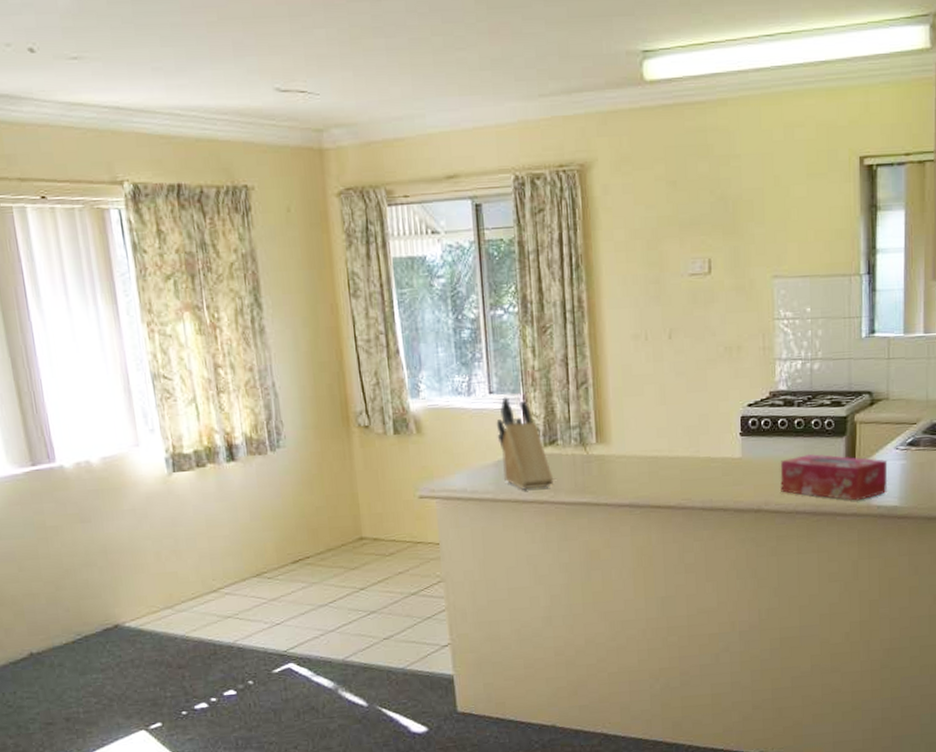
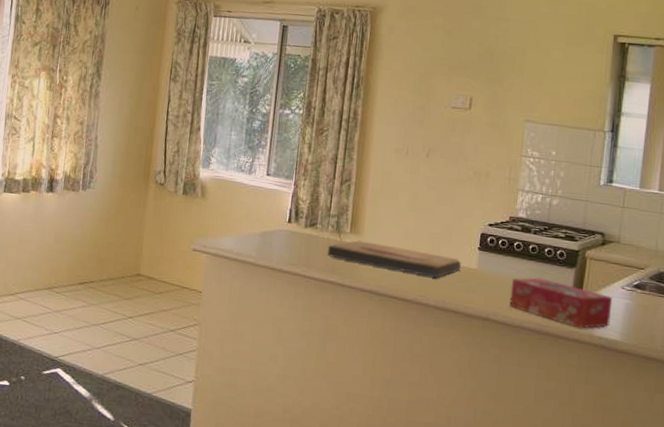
knife block: present [496,397,554,490] -> none [266,180,309,263]
fish fossil: none [575,449,725,477] -> present [328,240,462,279]

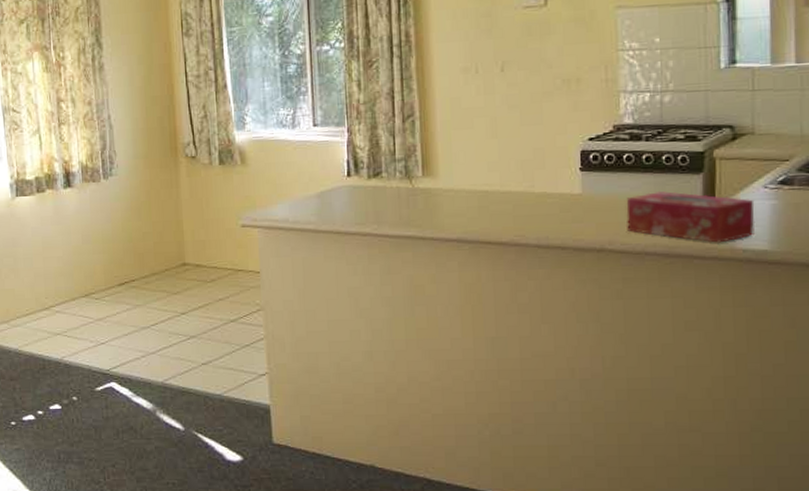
fish fossil: present [328,240,462,279] -> none [399,183,563,213]

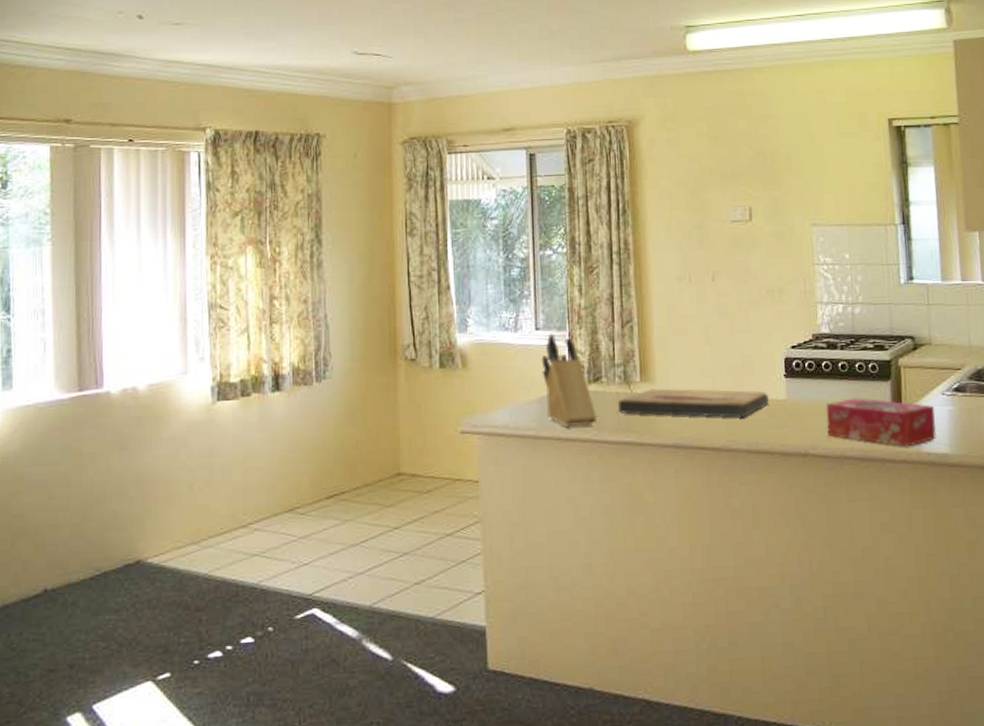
knife block: none [320,129,378,221] -> present [541,334,598,427]
fish fossil: none [399,183,563,213] -> present [618,388,770,419]

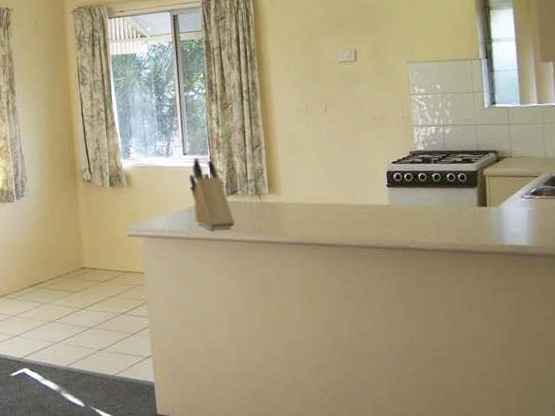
fish fossil: present [618,388,770,419] -> none [251,197,375,221]
tissue box: present [826,397,937,447] -> none [422,201,517,241]

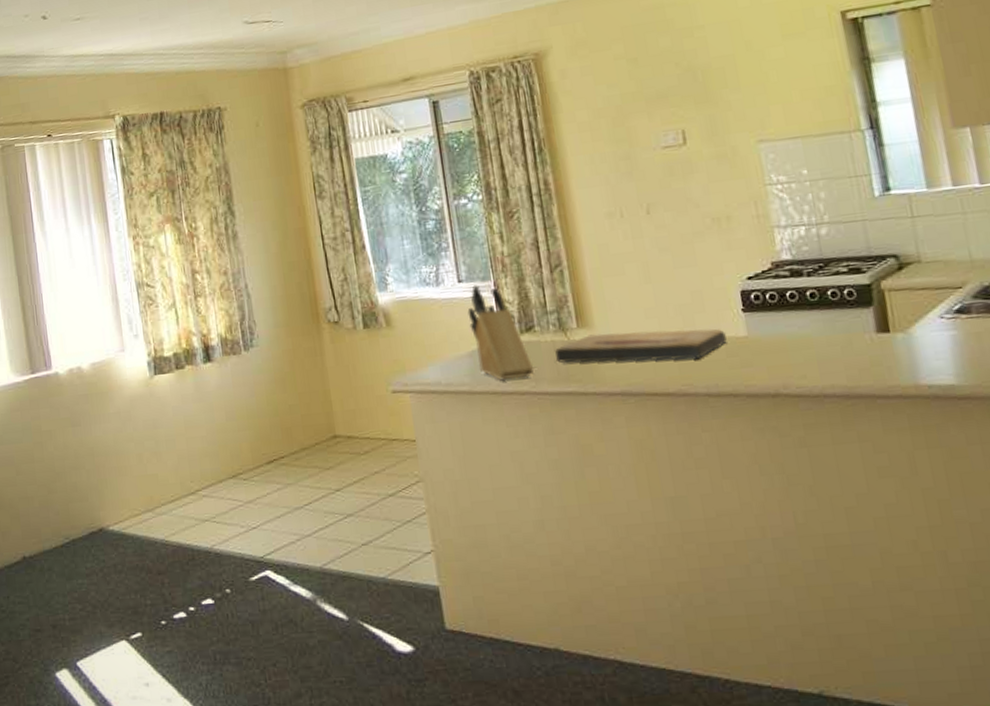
fish fossil: none [251,197,375,221] -> present [555,328,727,364]

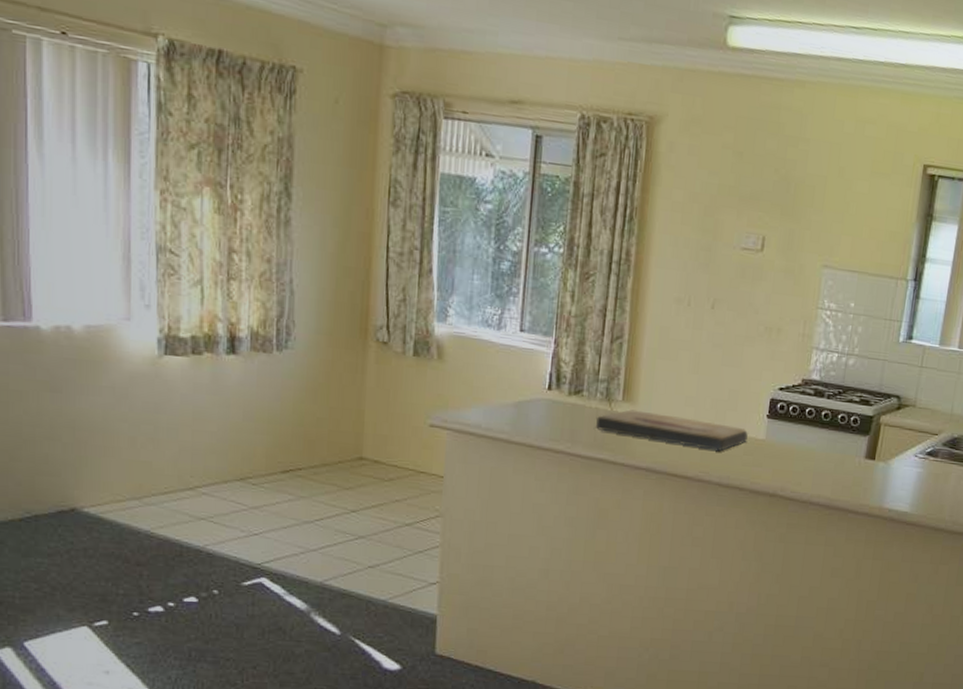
knife block: present [467,285,534,381] -> none [521,337,574,438]

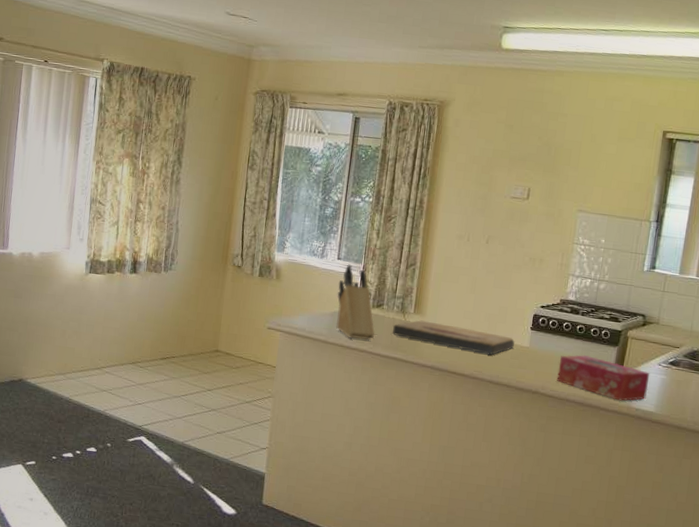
knife block: none [521,337,574,438] -> present [336,264,376,341]
tissue box: none [798,446,905,501] -> present [557,354,650,401]

